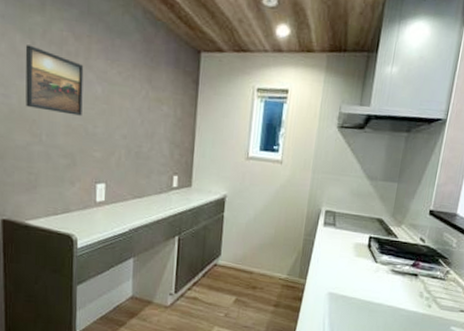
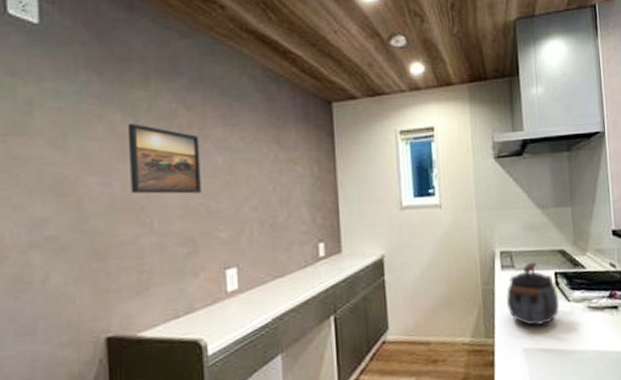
kettle: none [322,223,368,277] -> present [506,261,560,326]

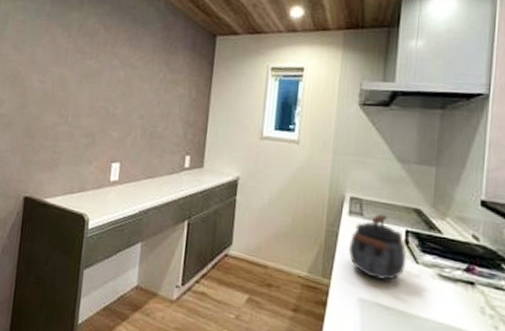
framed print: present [127,123,201,194] -> none [58,37,110,98]

